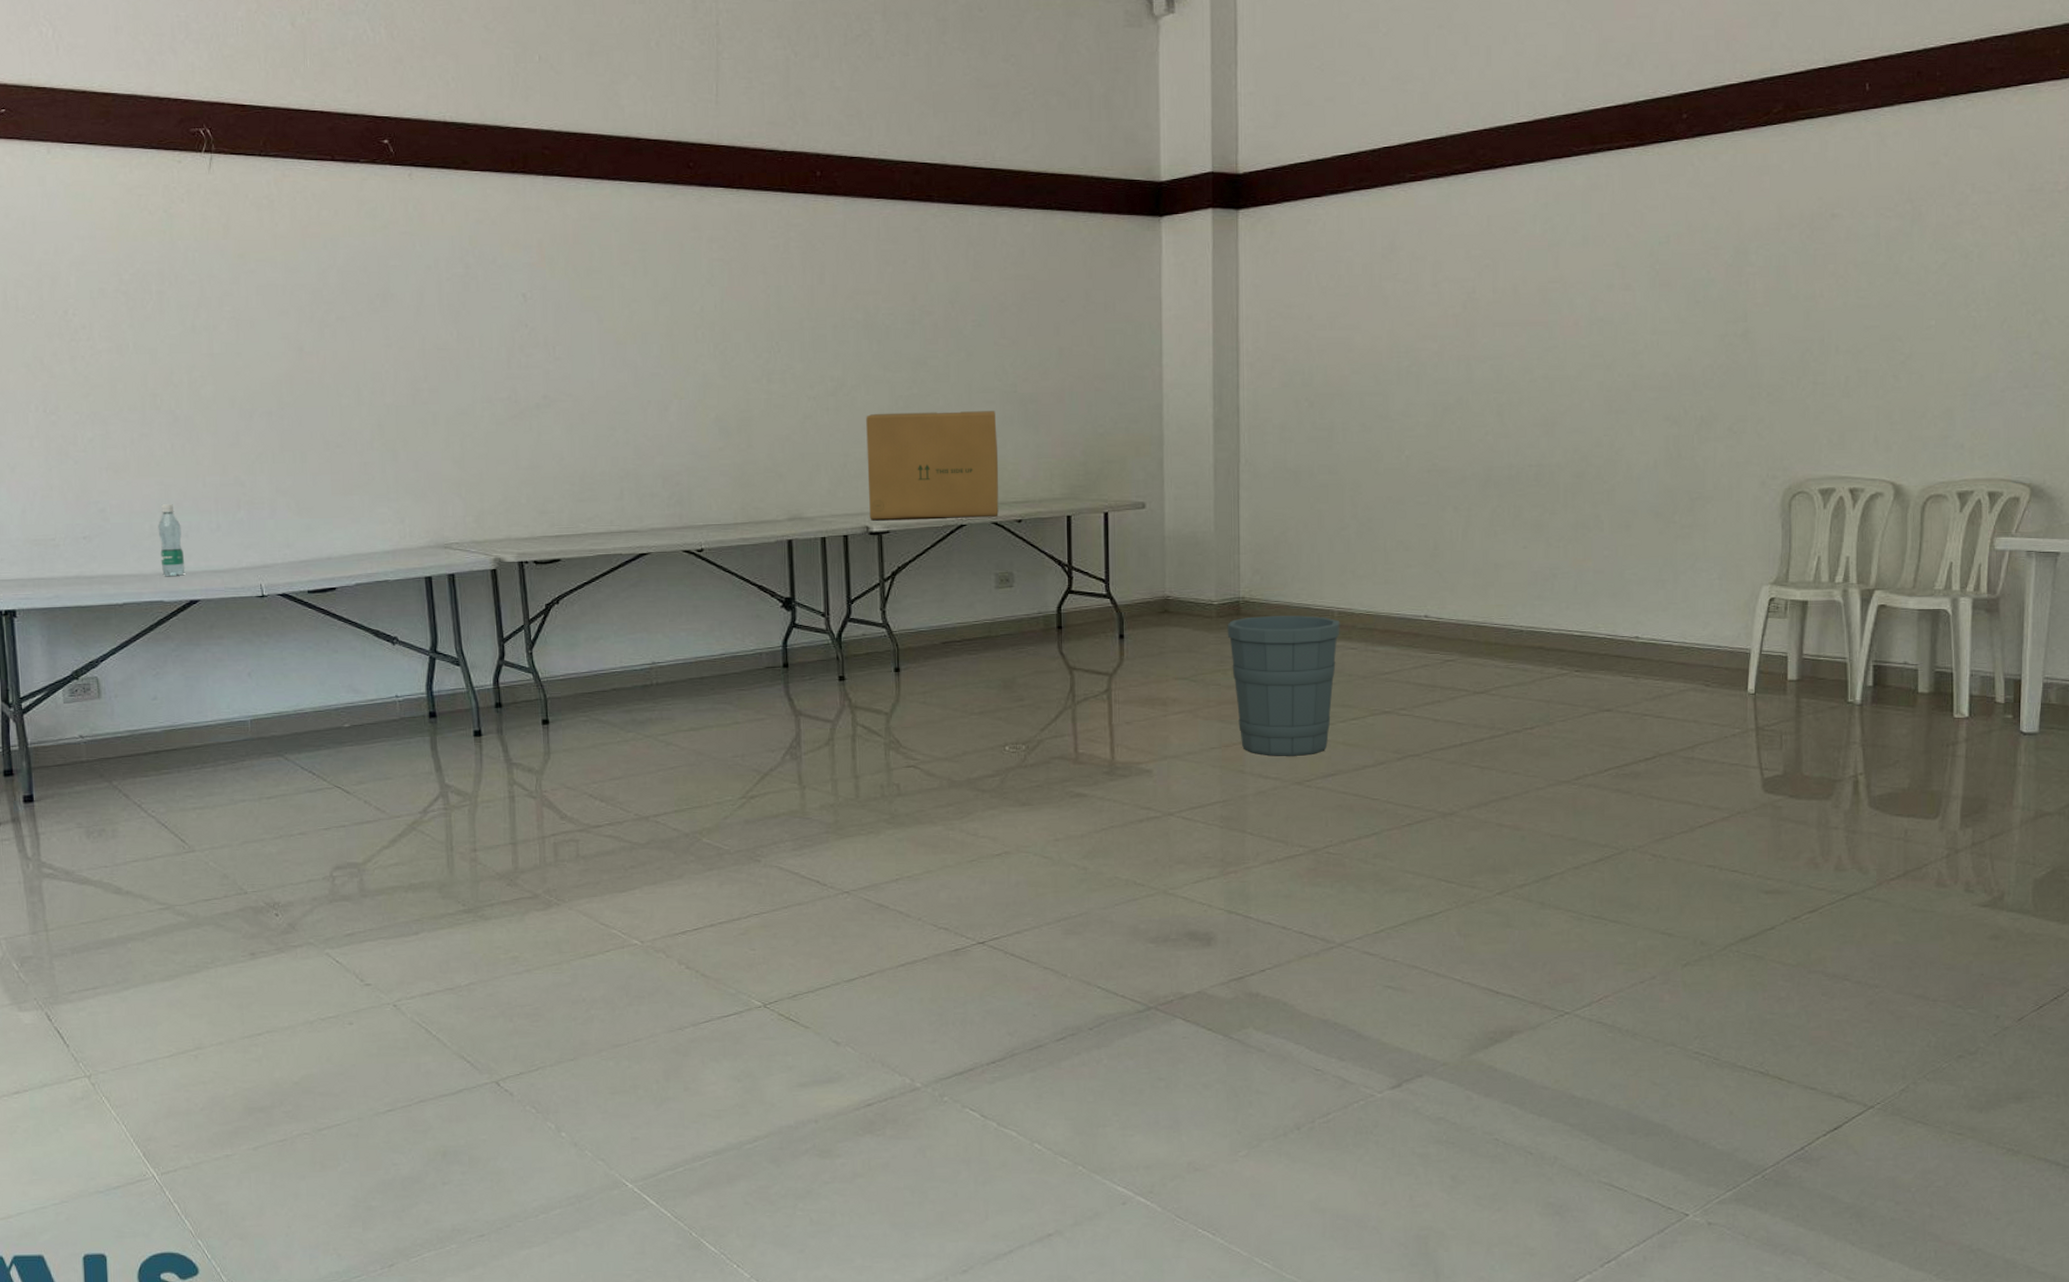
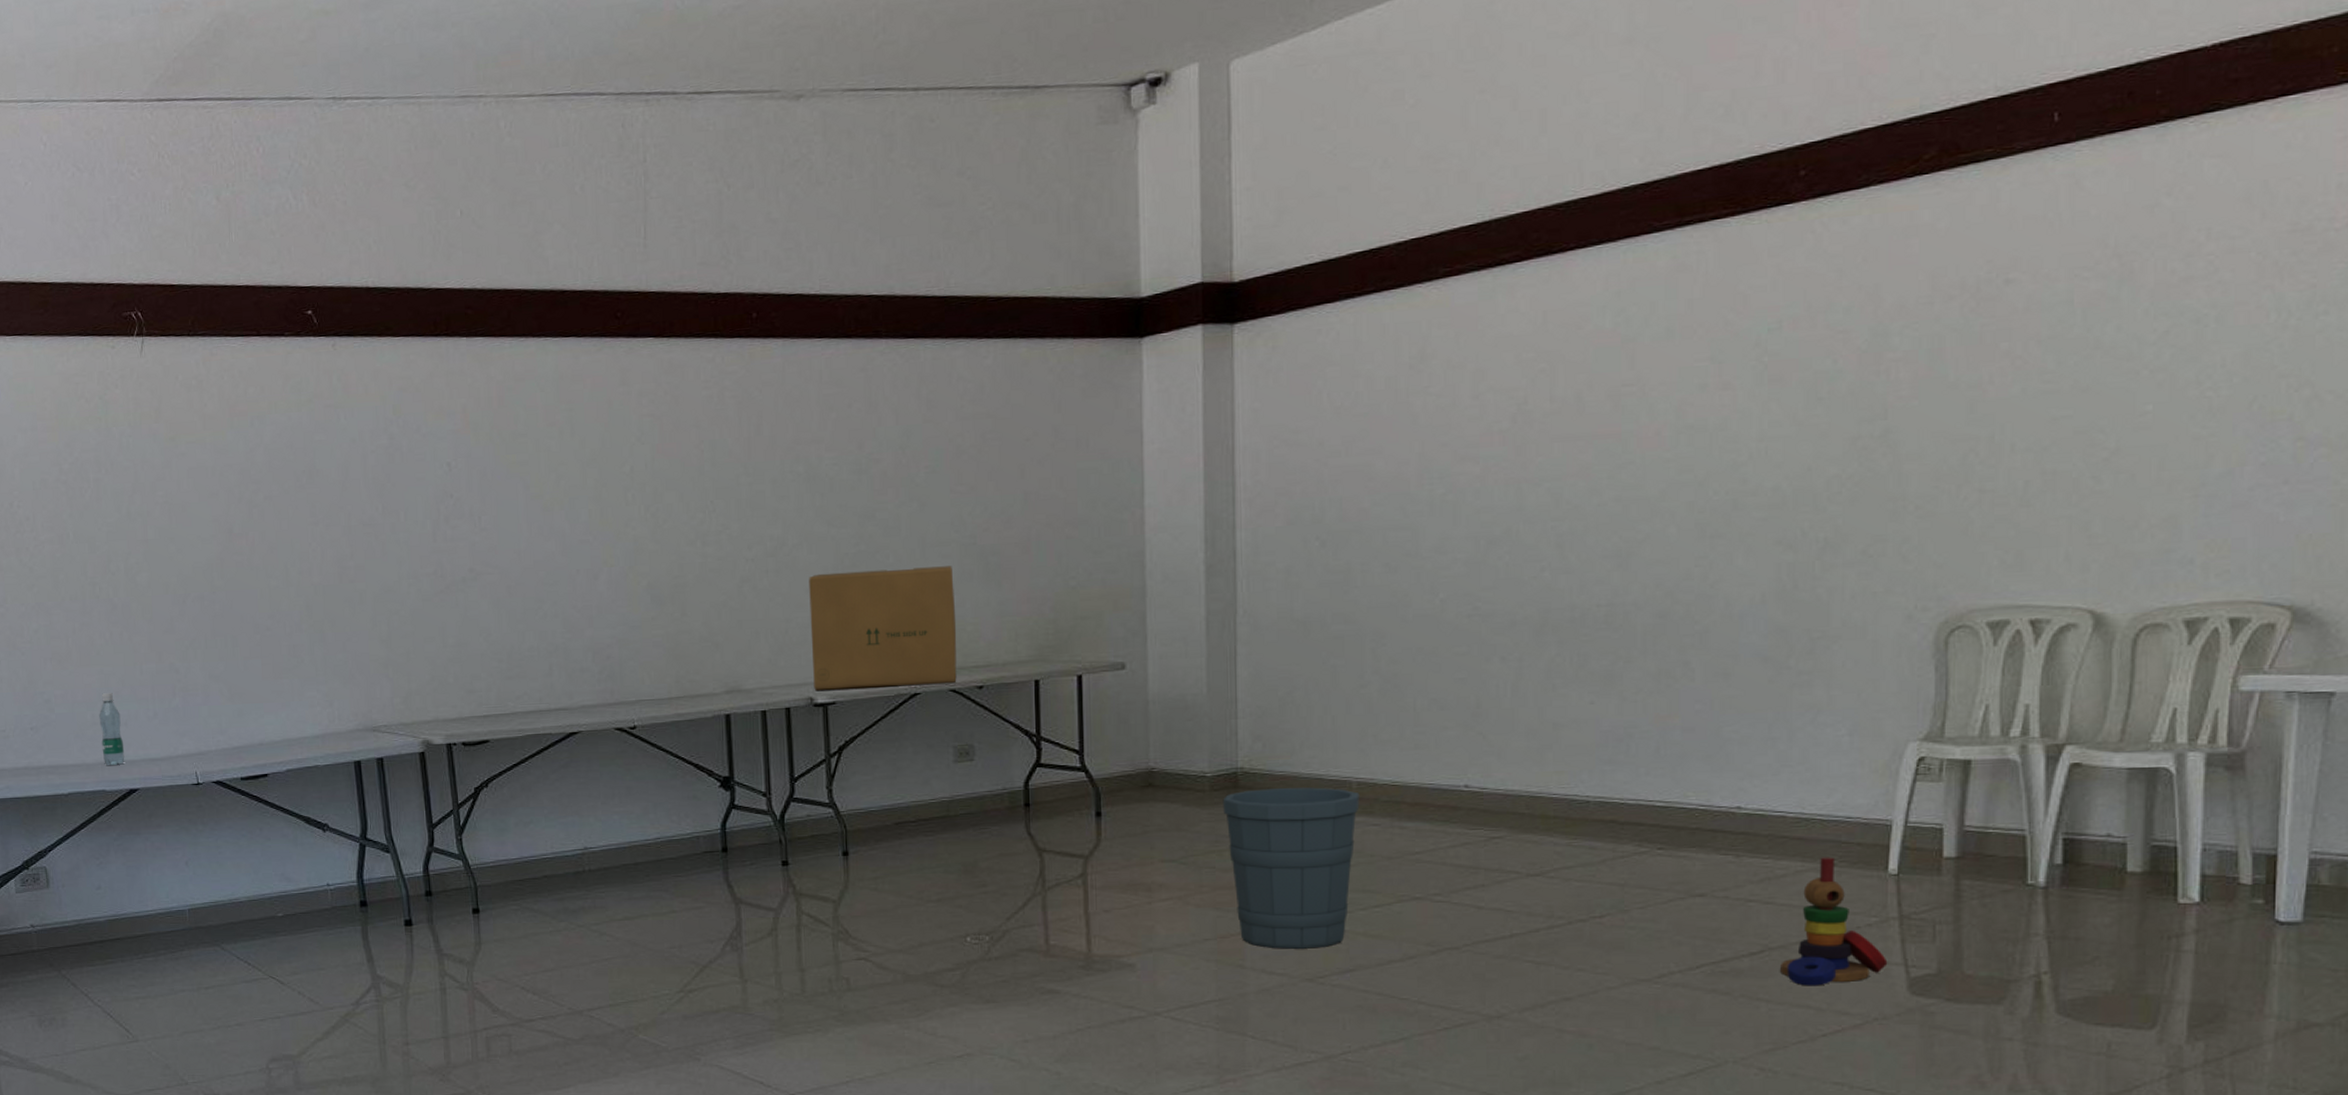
stacking toy: none [1668,679,1748,786] -> present [1780,857,1888,986]

